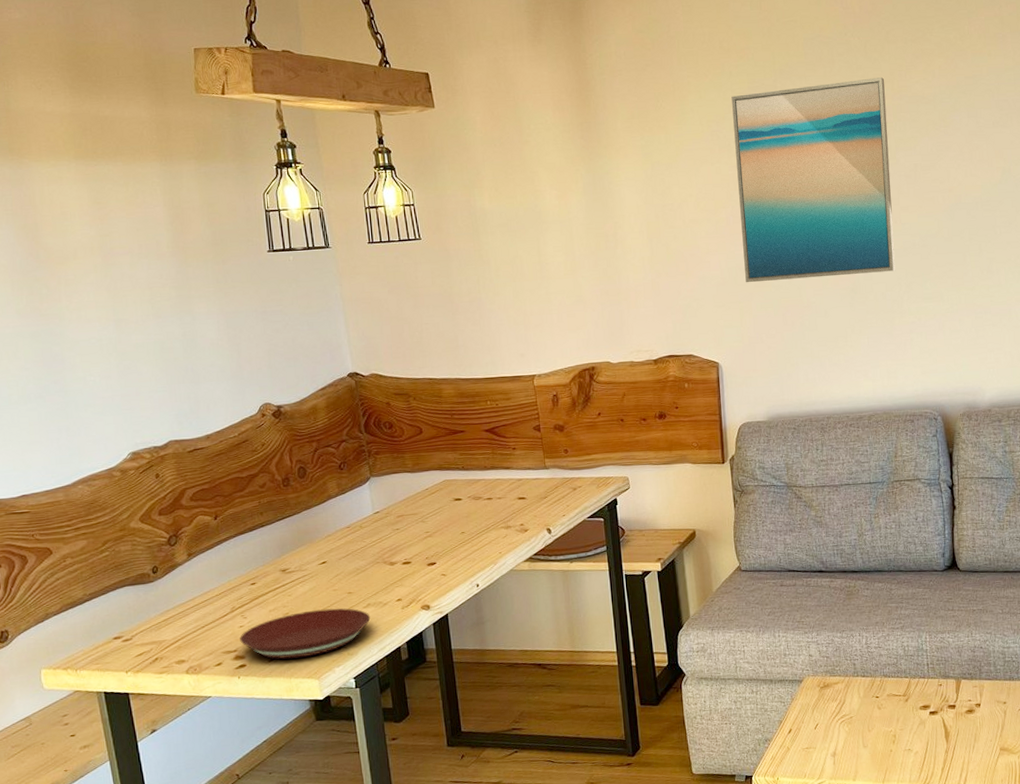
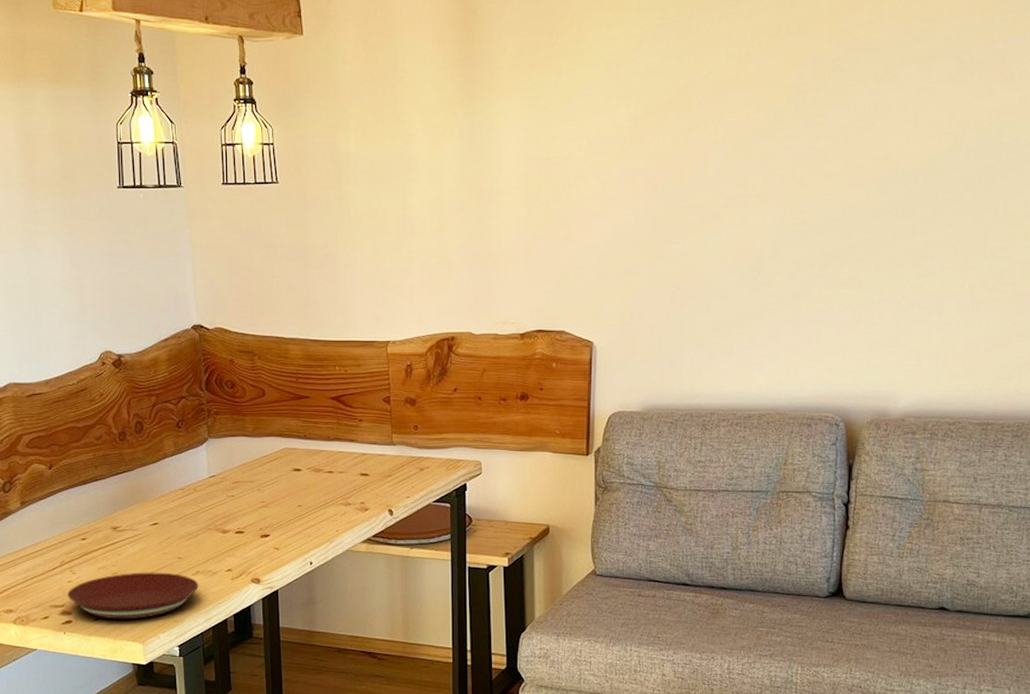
wall art: present [731,77,896,283] -> none [633,18,822,254]

